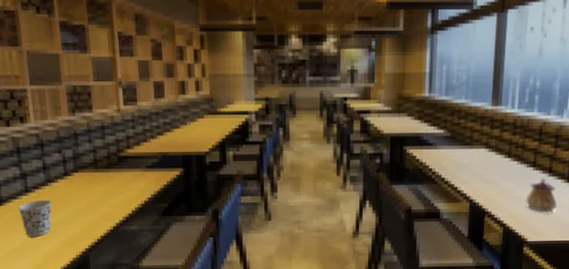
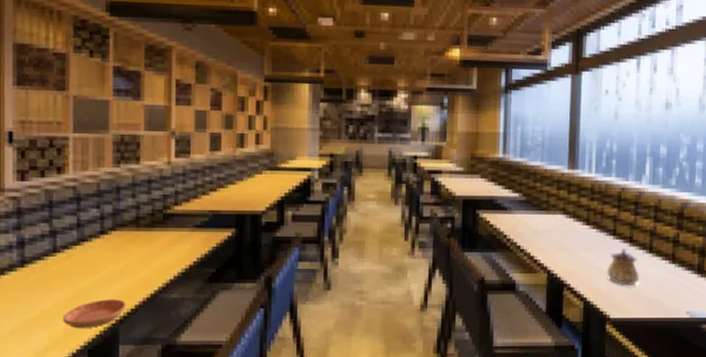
cup: present [17,199,52,237] -> none [42,261,82,305]
saucer: none [40,231,94,257] -> present [63,299,127,329]

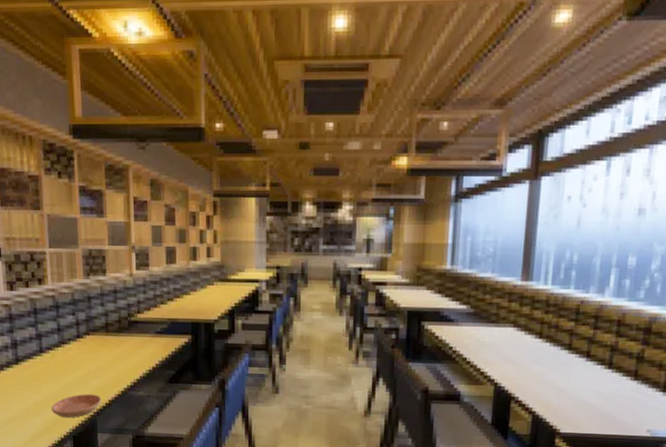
teapot: present [607,246,640,285] -> none [559,361,596,401]

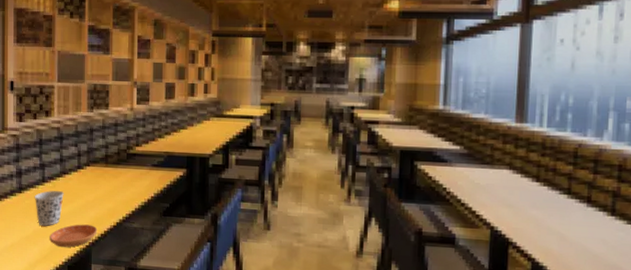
cup: none [32,360,64,397] -> present [34,190,64,226]

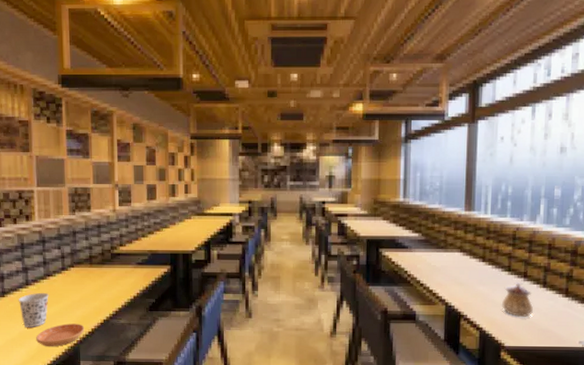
teapot: none [559,206,599,249] -> present [502,281,534,317]

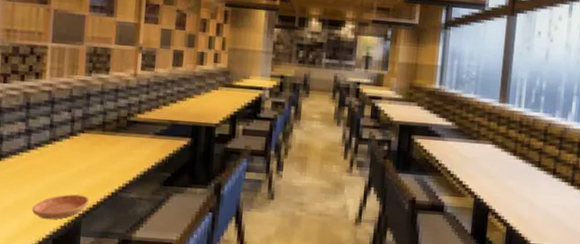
cup: present [18,292,49,327] -> none [16,158,53,197]
teapot: present [502,281,534,317] -> none [530,177,561,215]

